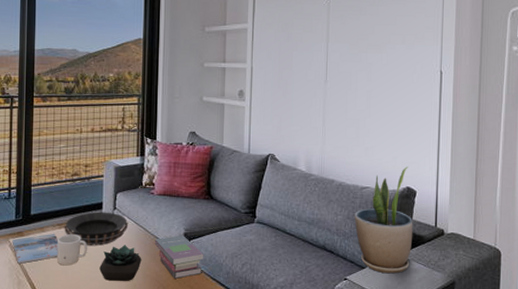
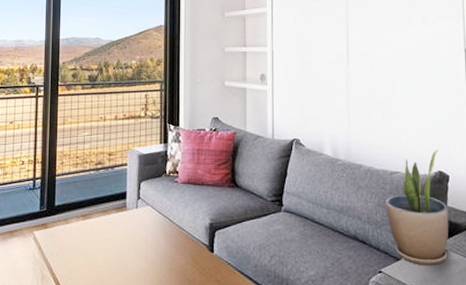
magazine: present [12,234,58,264] -> none [36,225,82,257]
mug: present [56,234,88,266] -> none [80,226,112,259]
decorative bowl: present [64,212,129,247] -> none [88,202,153,239]
succulent plant: present [99,245,142,282] -> none [124,236,167,276]
books: present [155,234,204,279] -> none [180,225,231,272]

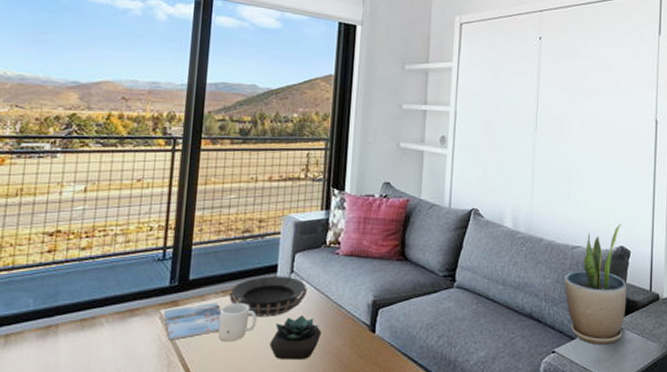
magazine: none [36,225,82,257] -> present [163,303,221,340]
mug: none [80,226,112,259] -> present [217,303,258,342]
decorative bowl: none [88,202,153,239] -> present [229,275,308,318]
succulent plant: none [124,236,167,276] -> present [270,315,322,361]

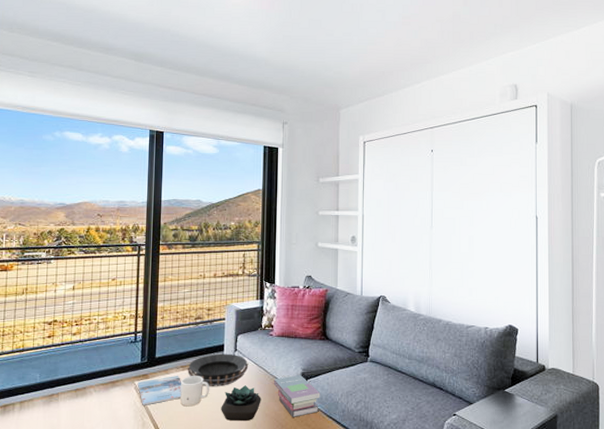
books: none [338,302,395,355] -> present [274,374,321,417]
potted plant: present [564,223,627,345] -> none [461,306,517,409]

